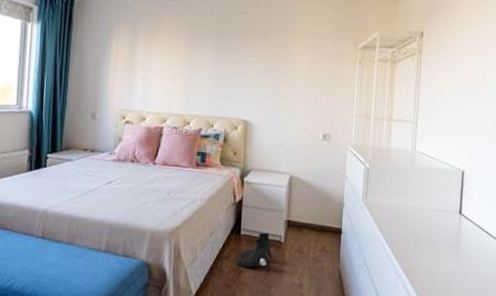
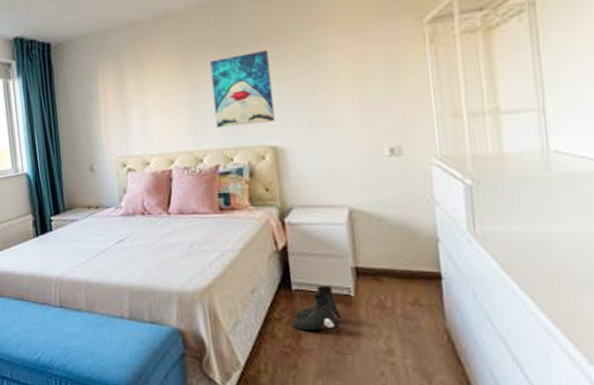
wall art: none [205,43,253,102] -> present [210,50,275,129]

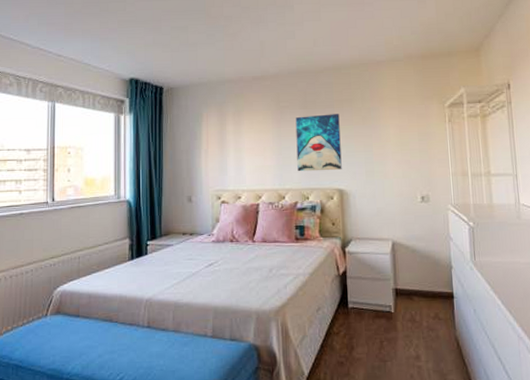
boots: present [290,285,343,330] -> none [346,303,385,342]

